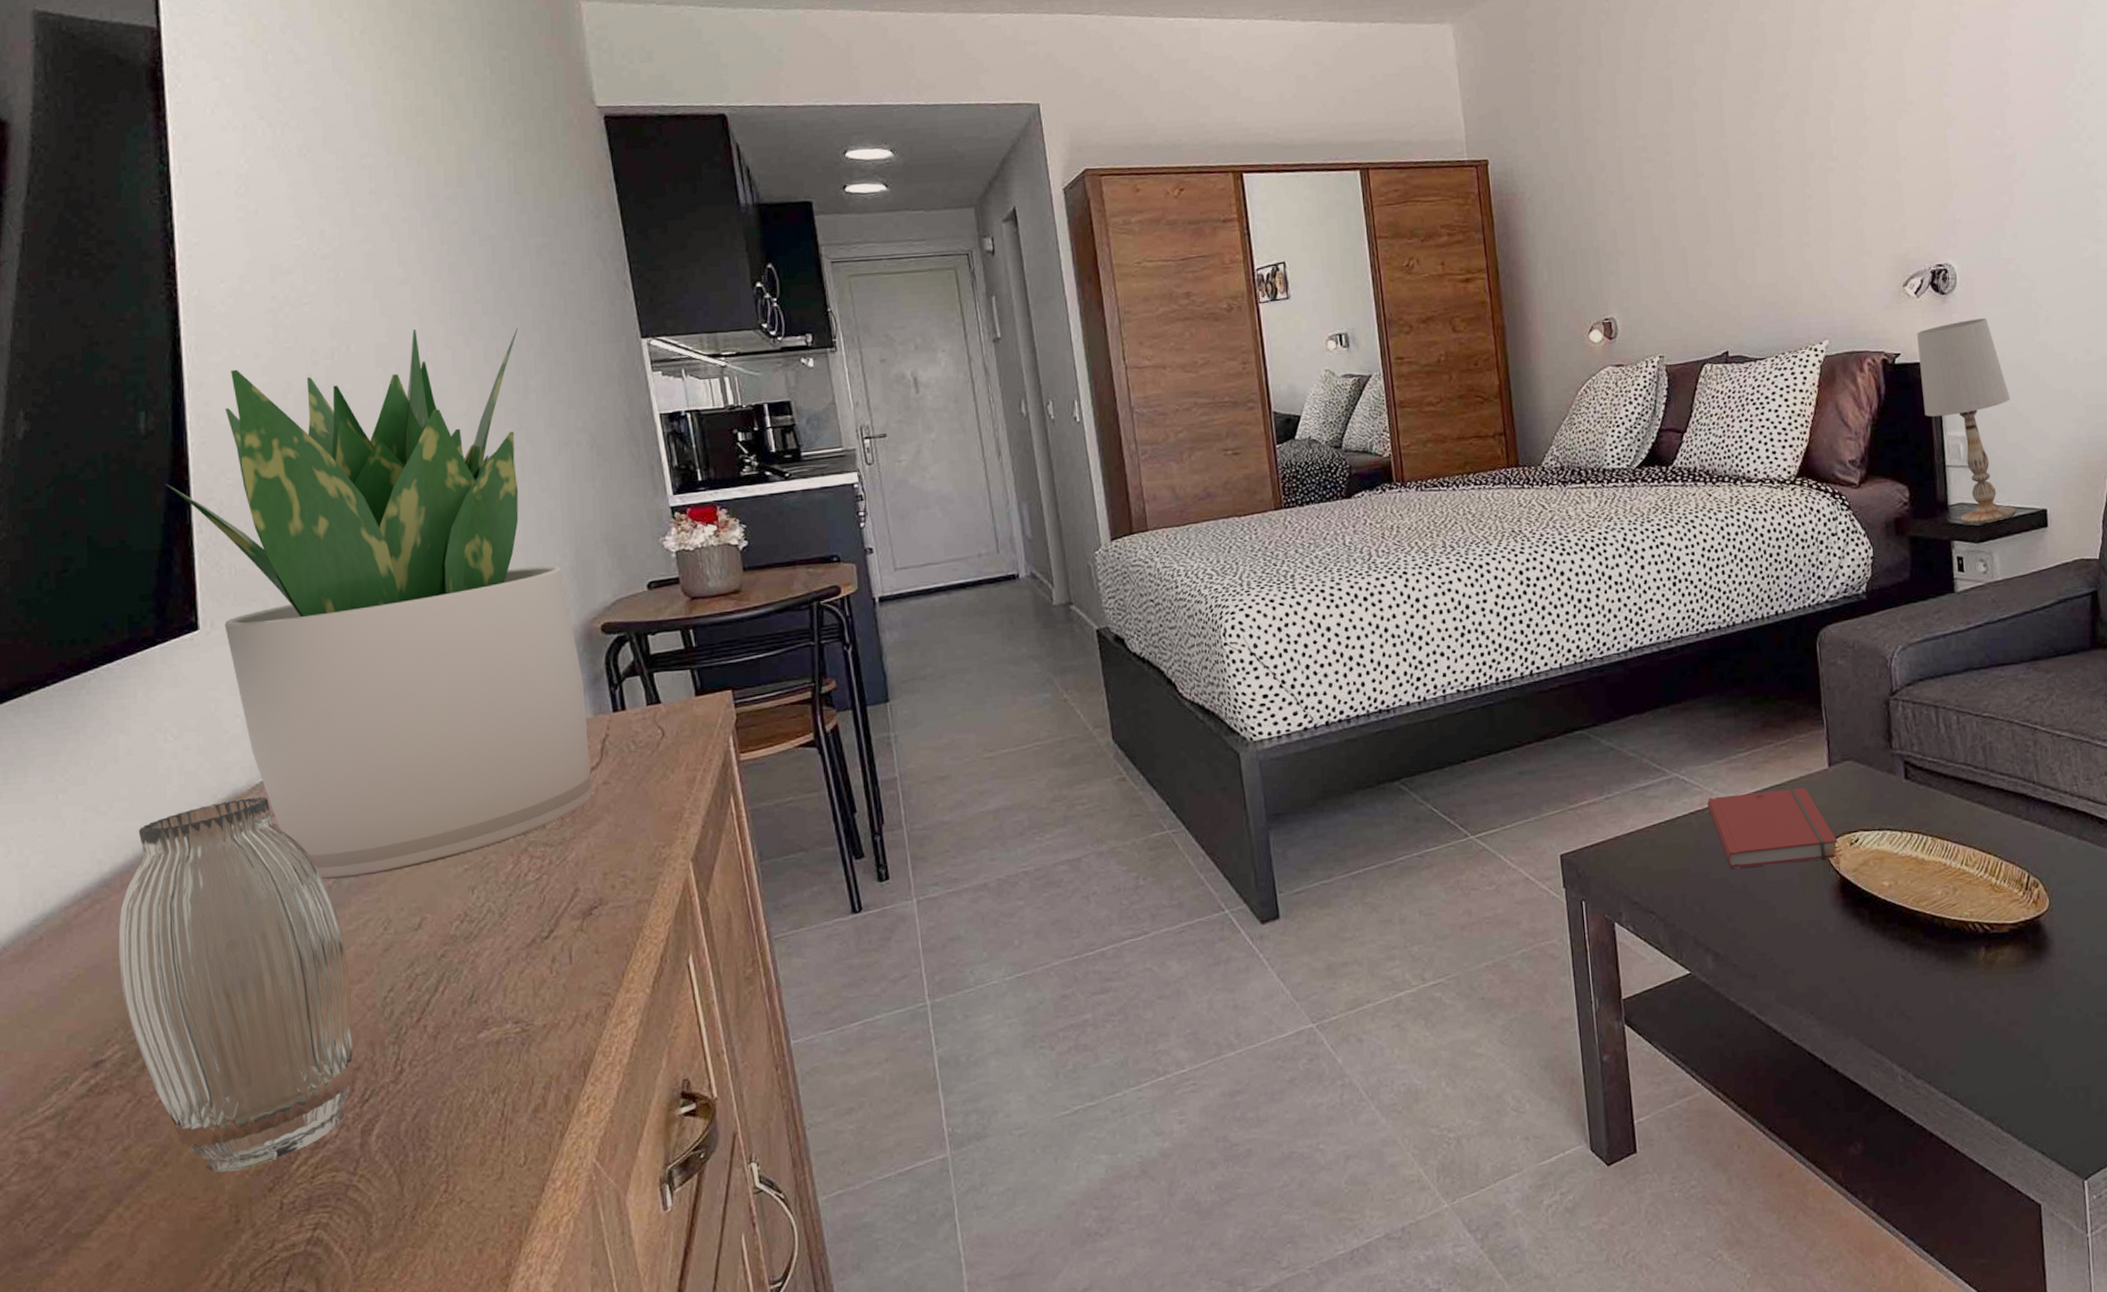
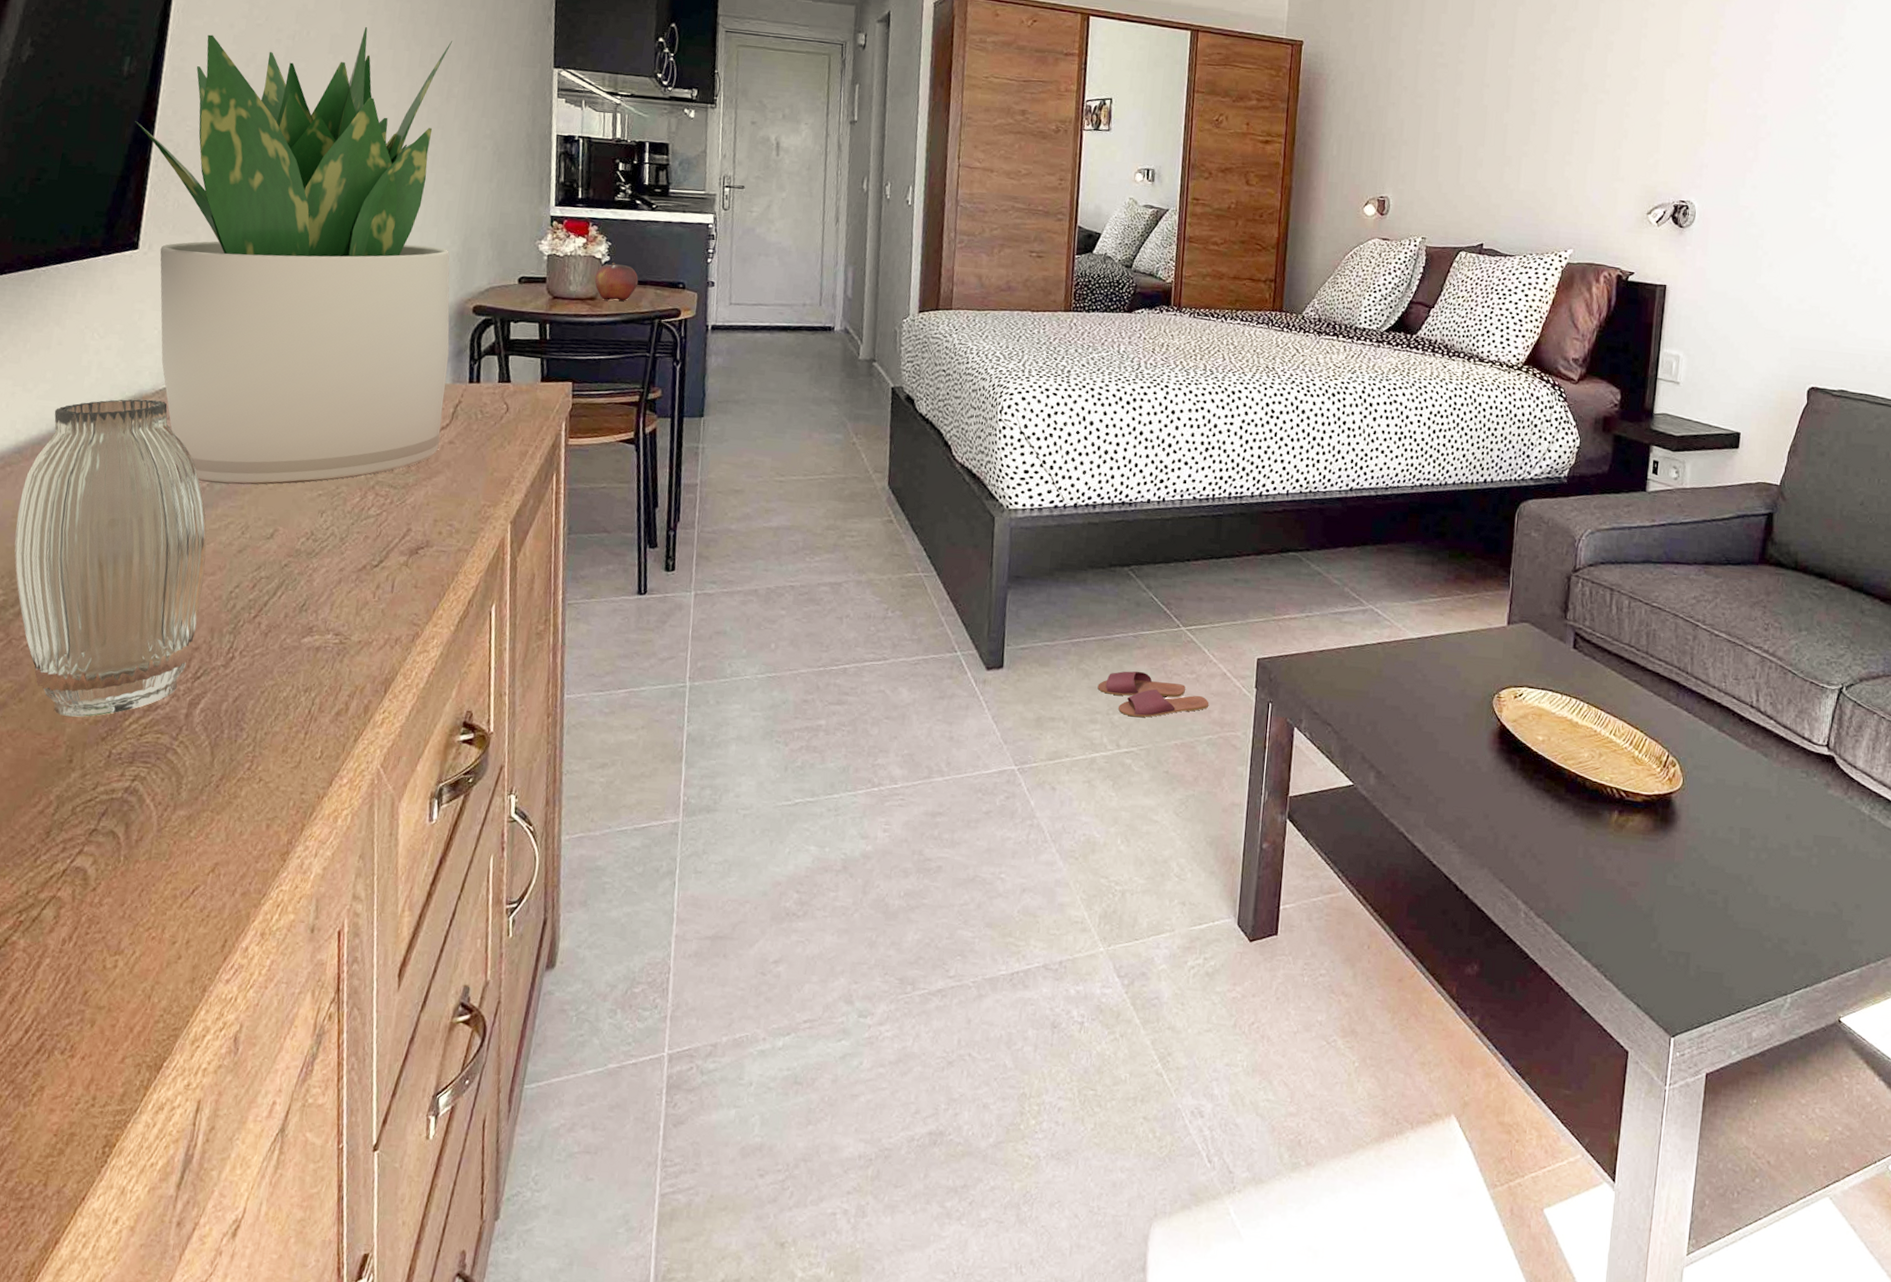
fruit: none [734,546,785,591] -> present [594,262,638,302]
slippers: none [1388,893,1516,945] -> present [1097,671,1209,718]
book: present [1707,787,1838,870] -> none [1394,632,1504,707]
table lamp: present [1917,317,2017,524] -> none [1646,253,1725,436]

